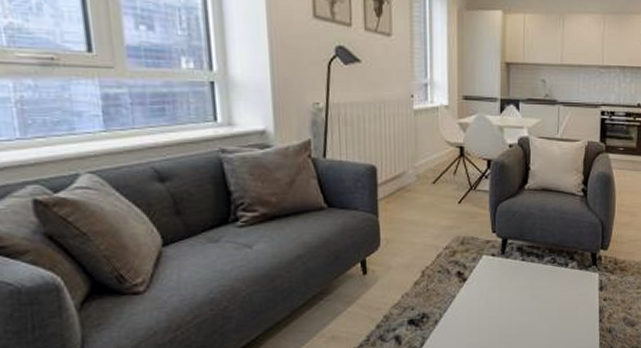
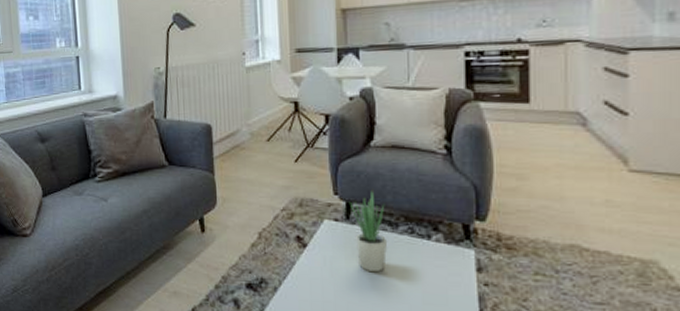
potted plant: none [505,227,535,298] -> present [349,189,388,271]

